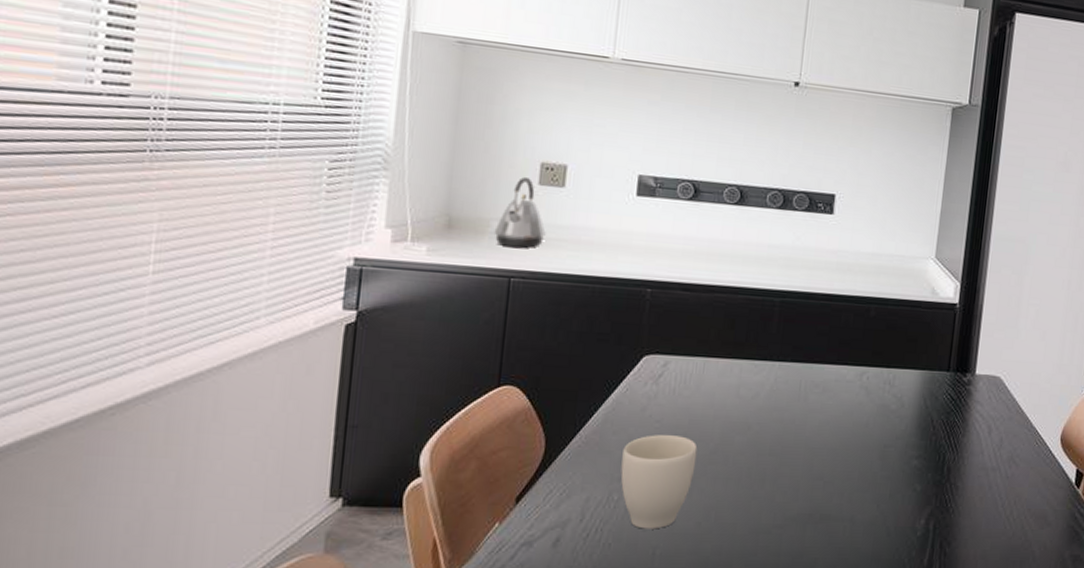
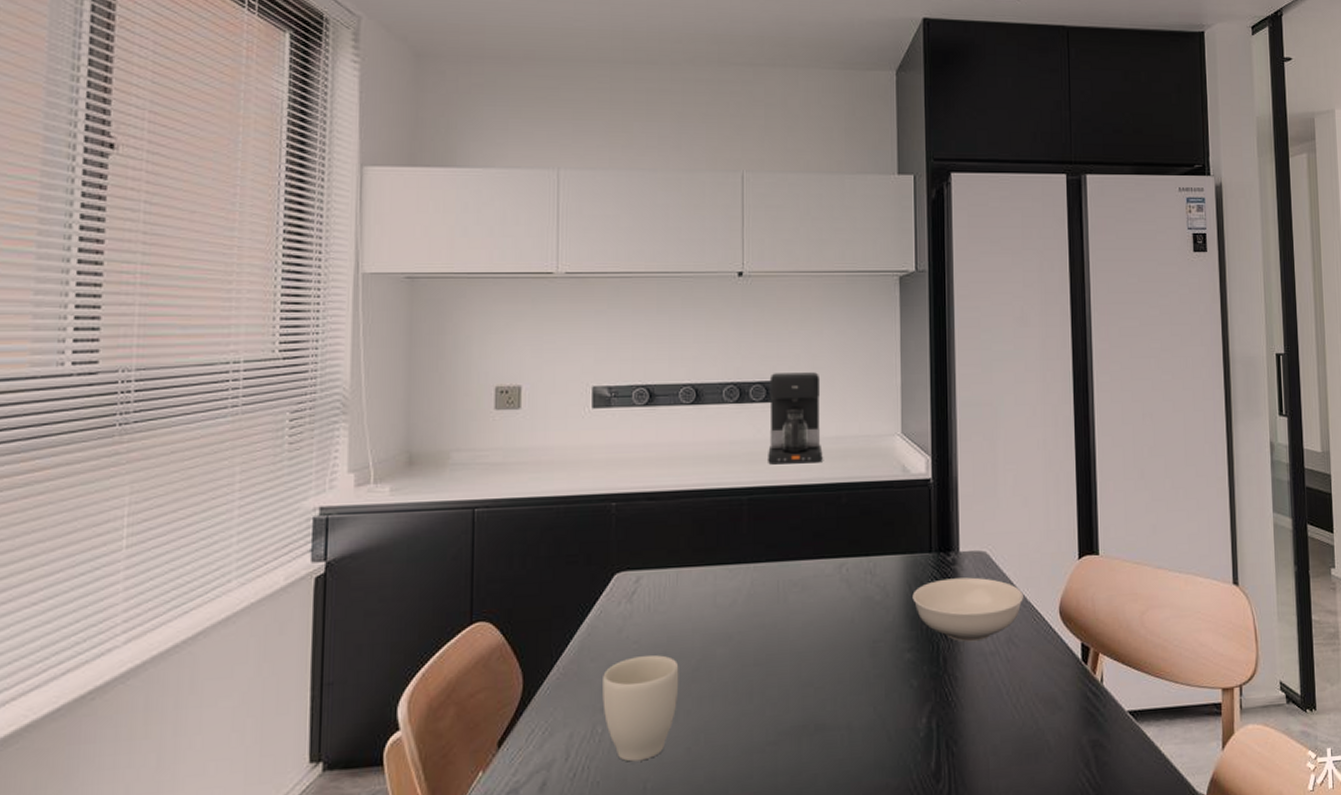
kettle: present [494,176,546,248] -> none [454,403,506,478]
coffee maker: none [804,185,864,276] -> present [768,372,823,465]
bowl: none [926,397,1030,457] -> present [912,577,1023,642]

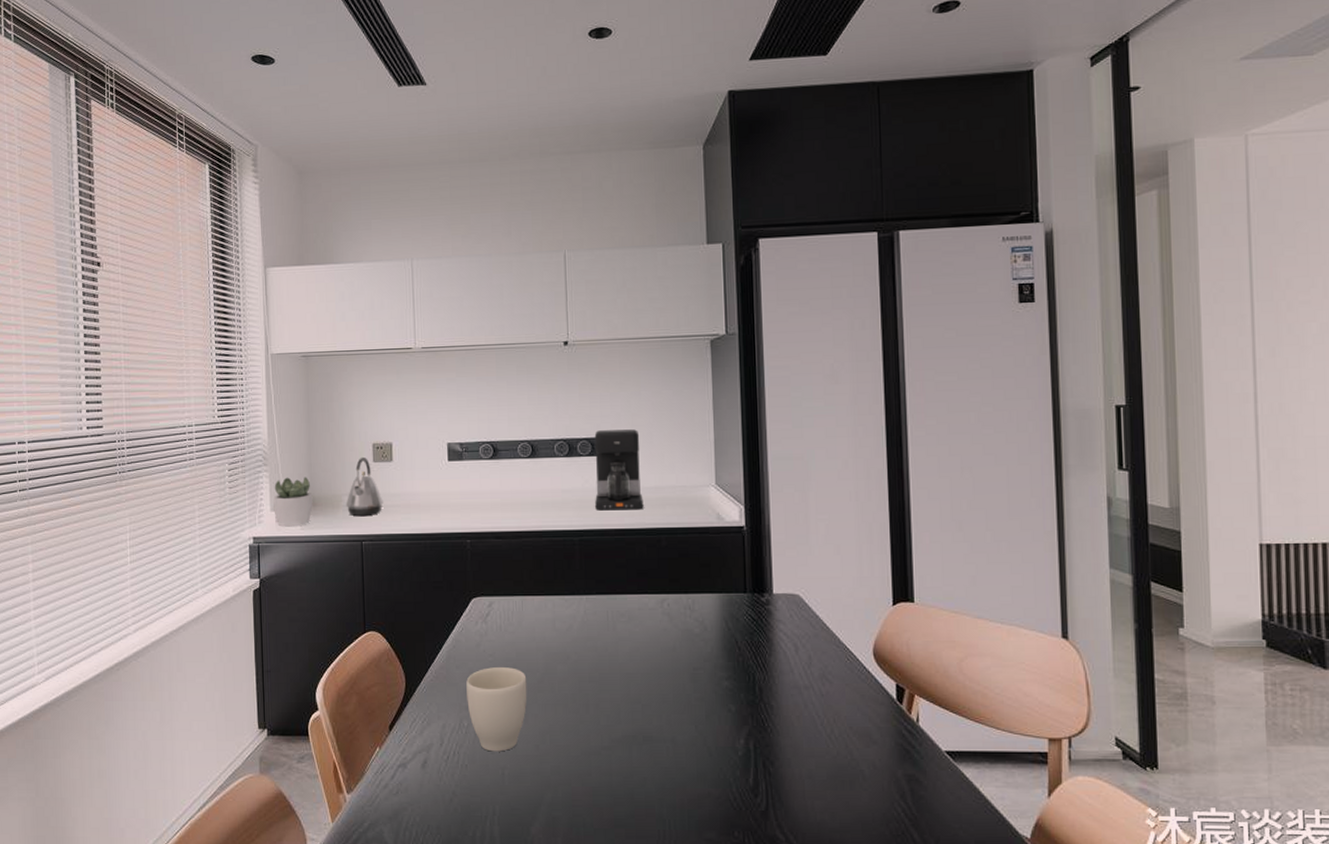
succulent plant: none [352,428,409,493] -> present [273,477,313,527]
kettle: none [454,403,506,478] -> present [346,456,383,517]
bowl: present [912,577,1023,642] -> none [729,617,837,676]

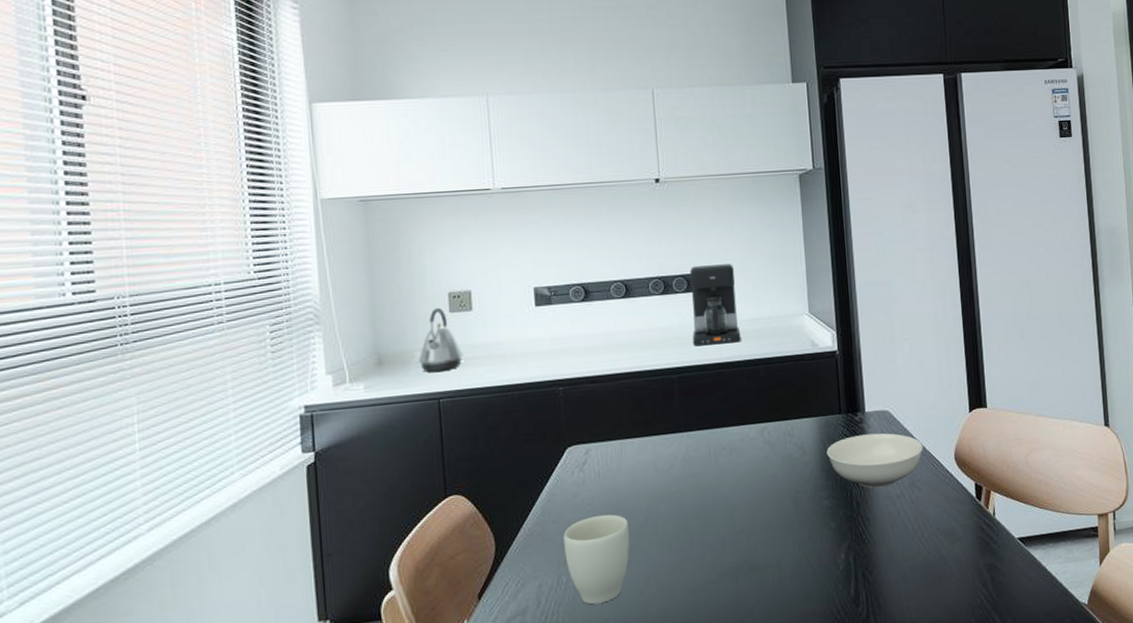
succulent plant: present [273,477,313,527] -> none [329,333,379,391]
bowl: none [729,617,837,676] -> present [826,433,923,488]

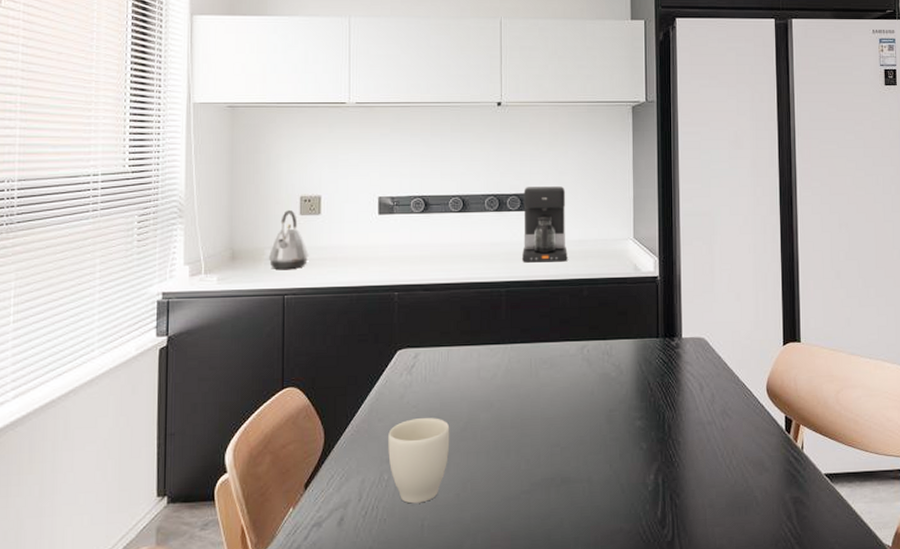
bowl: present [826,433,923,488] -> none [642,359,736,413]

